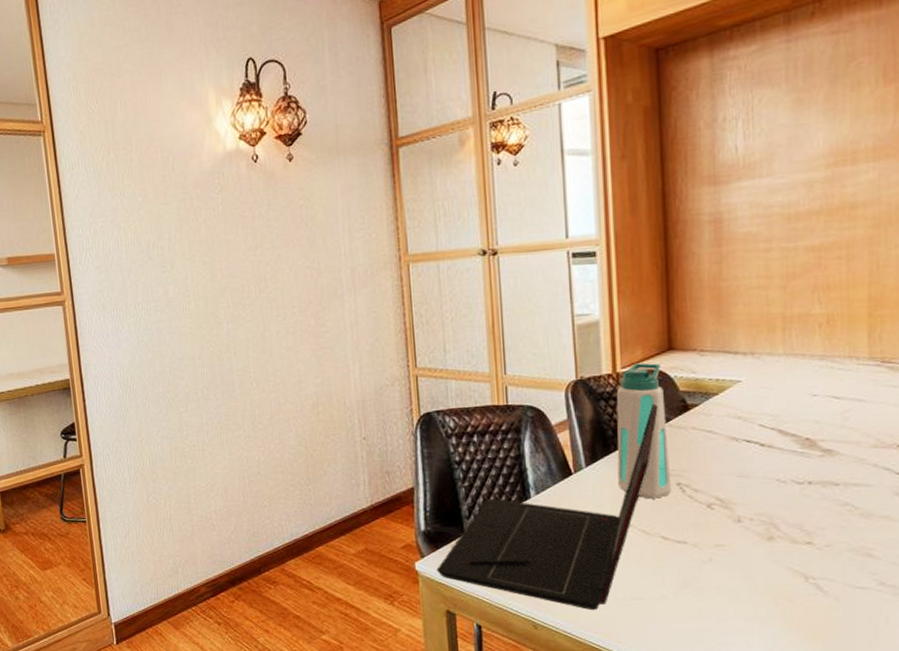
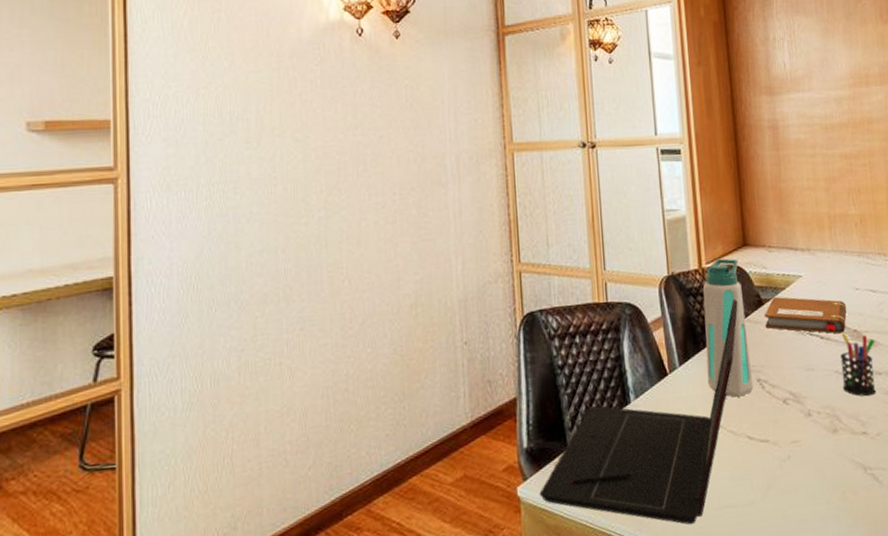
notebook: none [689,402,799,442] -> present [764,296,847,334]
pen holder: none [785,441,834,507] -> present [840,333,876,397]

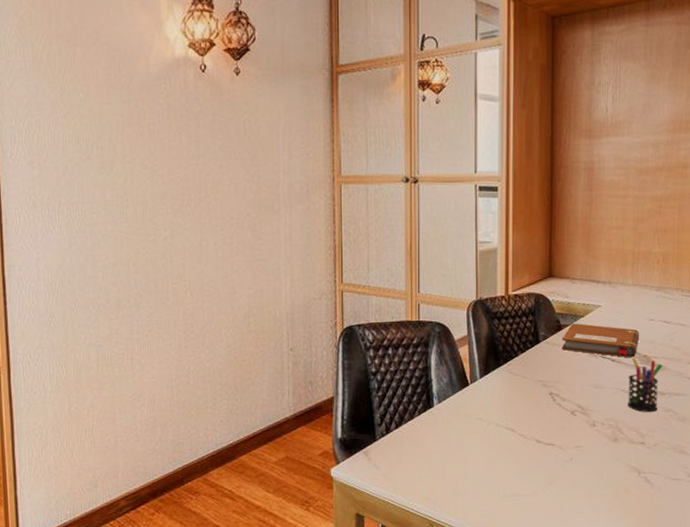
laptop: present [539,299,738,525] -> none [349,323,539,508]
water bottle: present [702,258,754,397] -> none [505,287,546,407]

